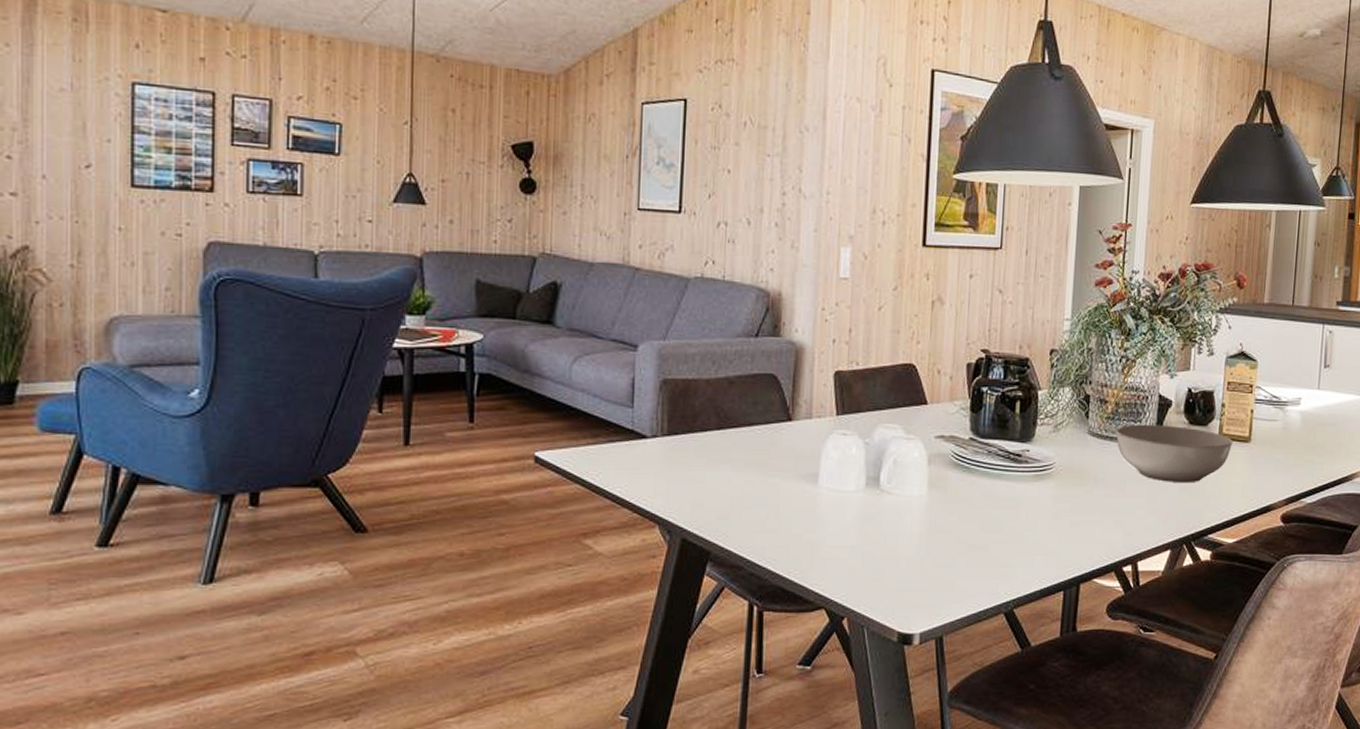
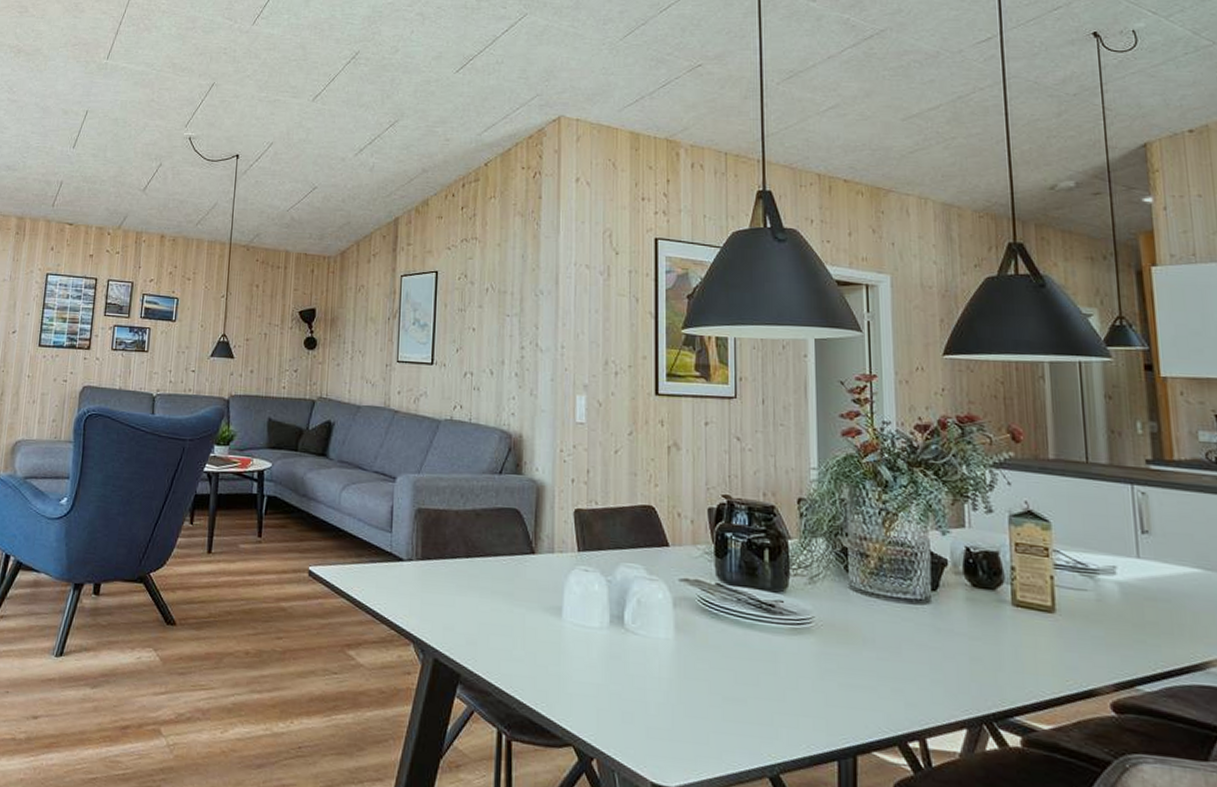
bowl: present [1115,424,1233,482] -> none [881,582,1032,654]

